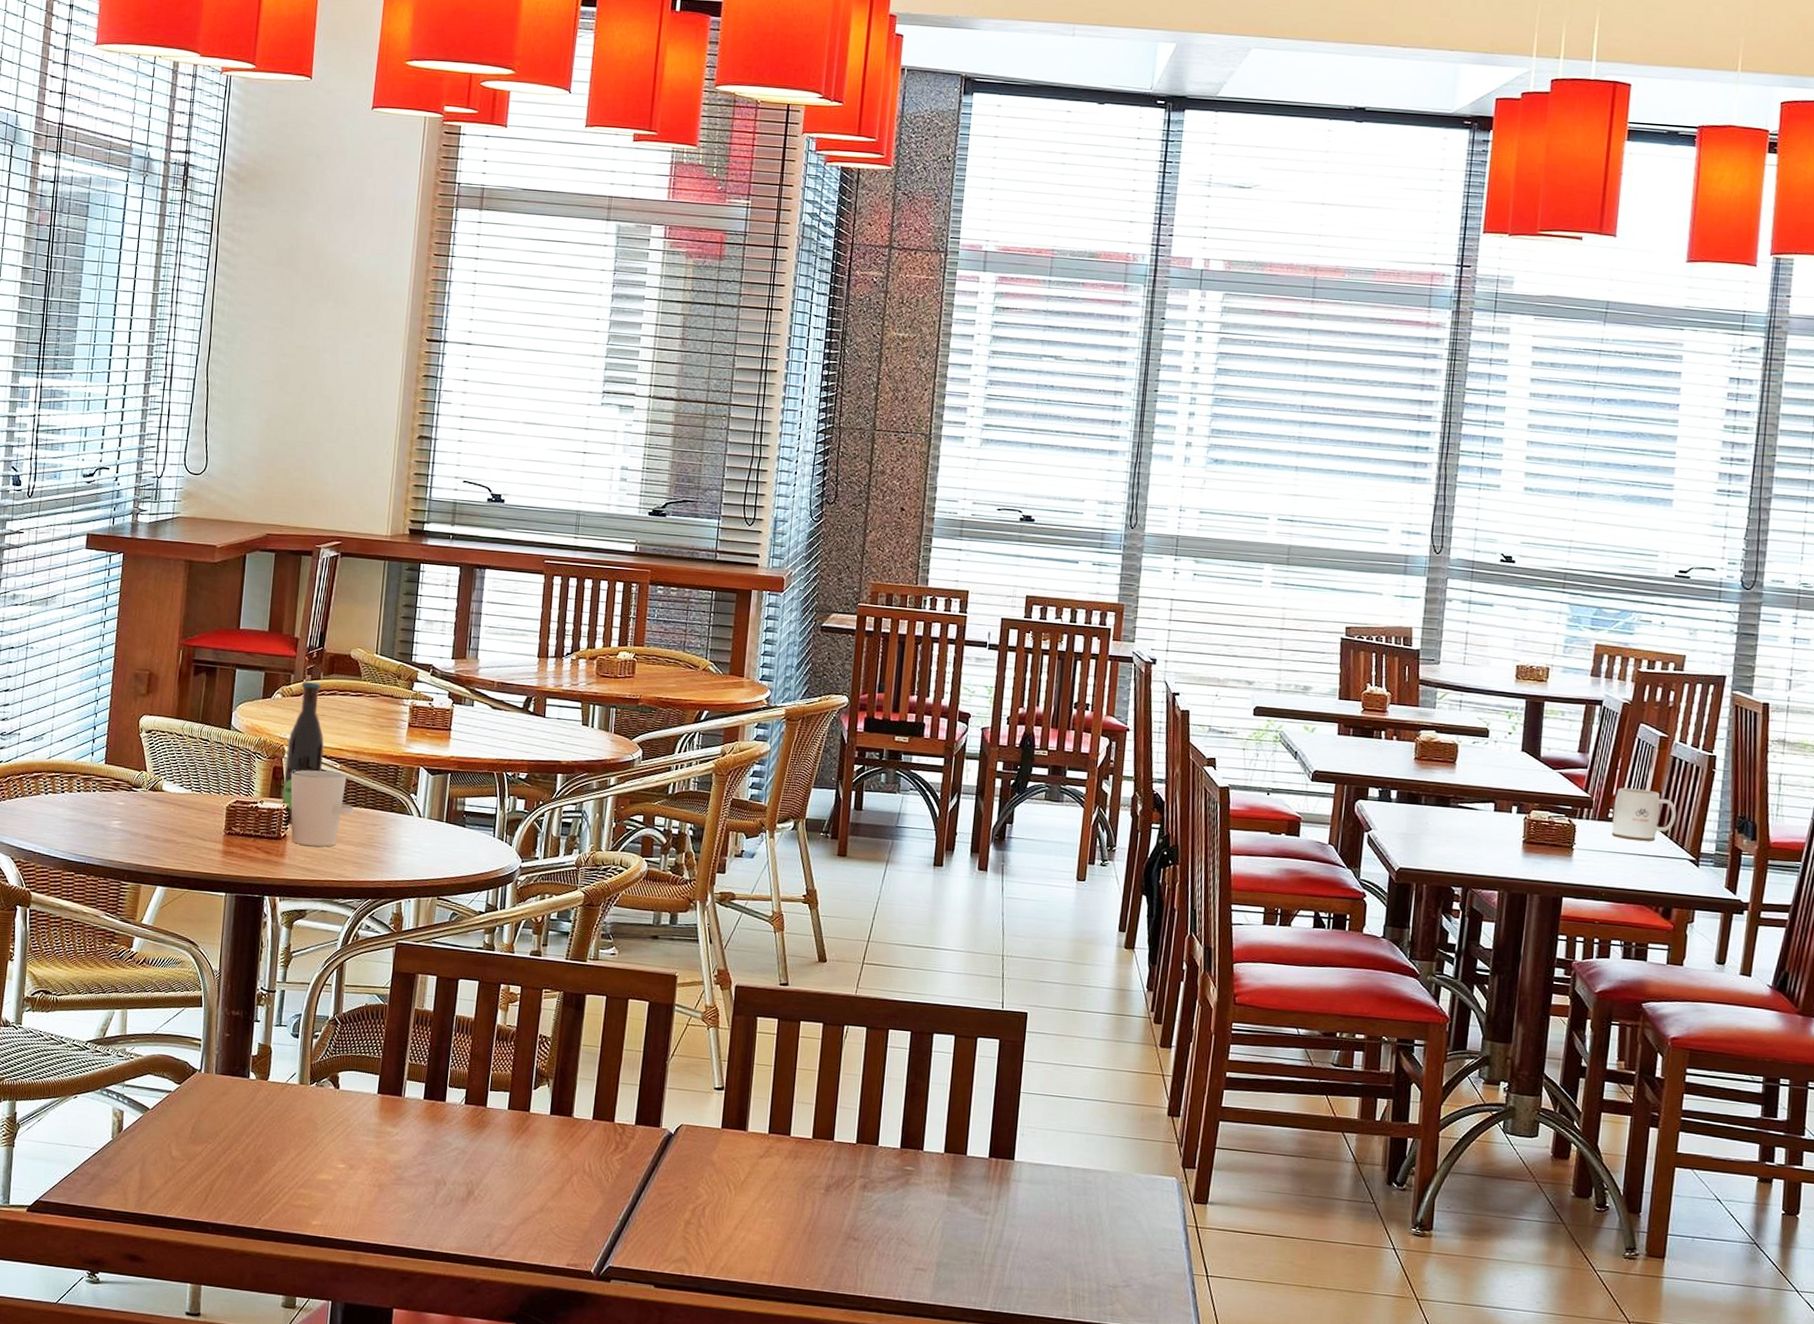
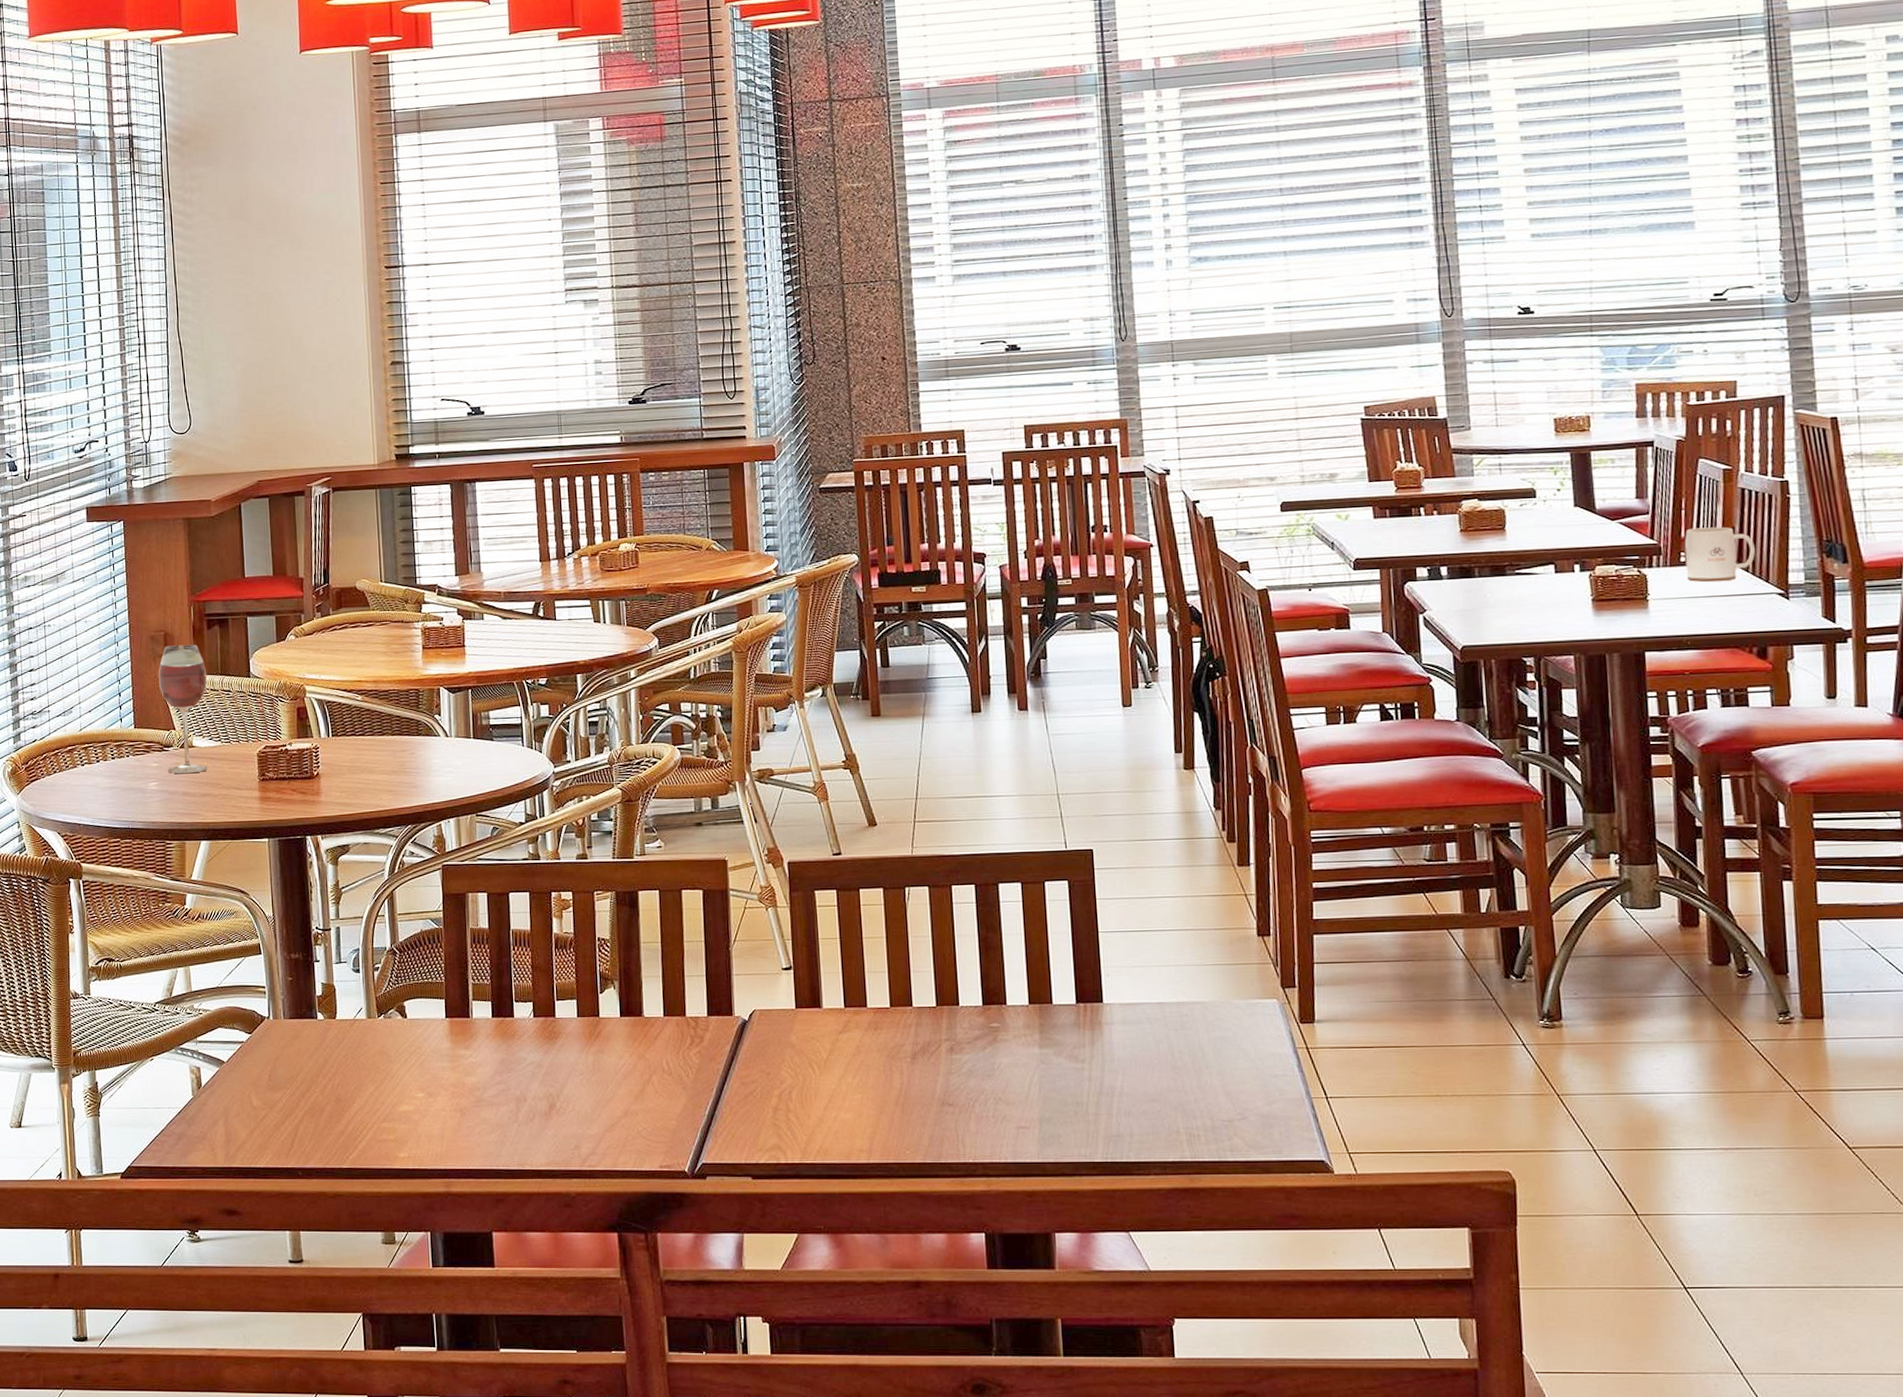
wineglass: none [132,686,187,818] -> present [158,644,208,774]
bottle: present [280,681,324,825] -> none [307,618,344,762]
cup: present [290,769,354,847] -> none [314,704,381,781]

